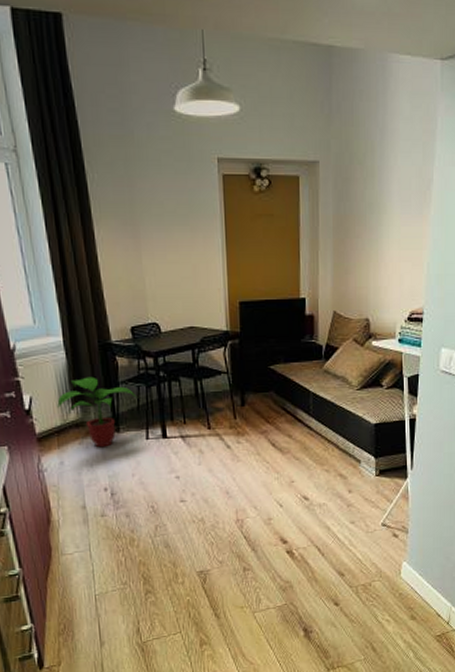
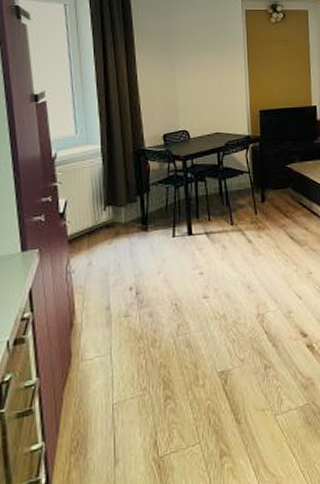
potted plant: present [57,376,137,448] -> none [90,180,166,247]

